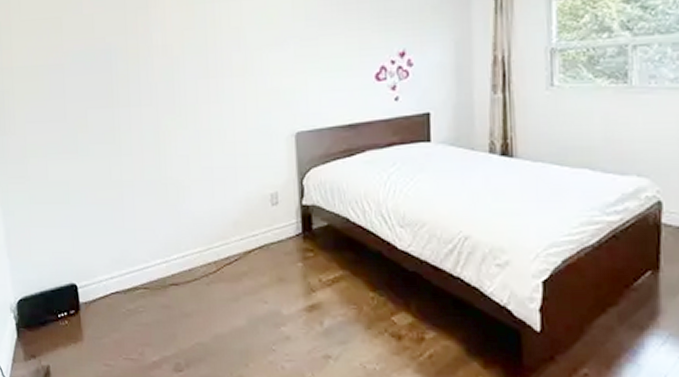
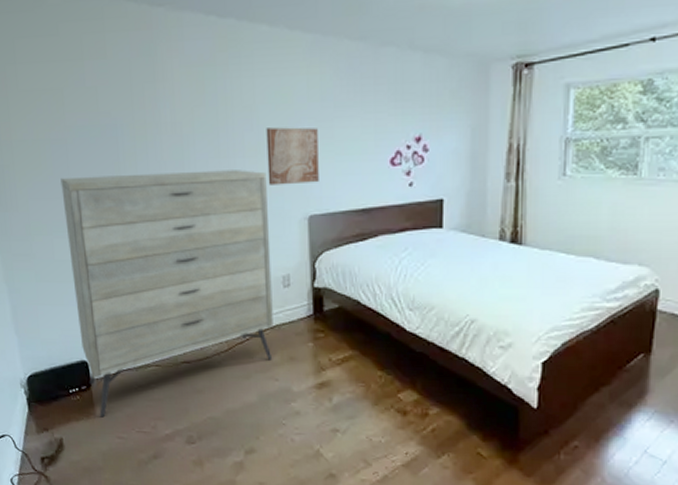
dresser: none [57,89,262,344] -> present [61,170,273,418]
wall art: none [253,46,305,103] -> present [266,127,319,185]

